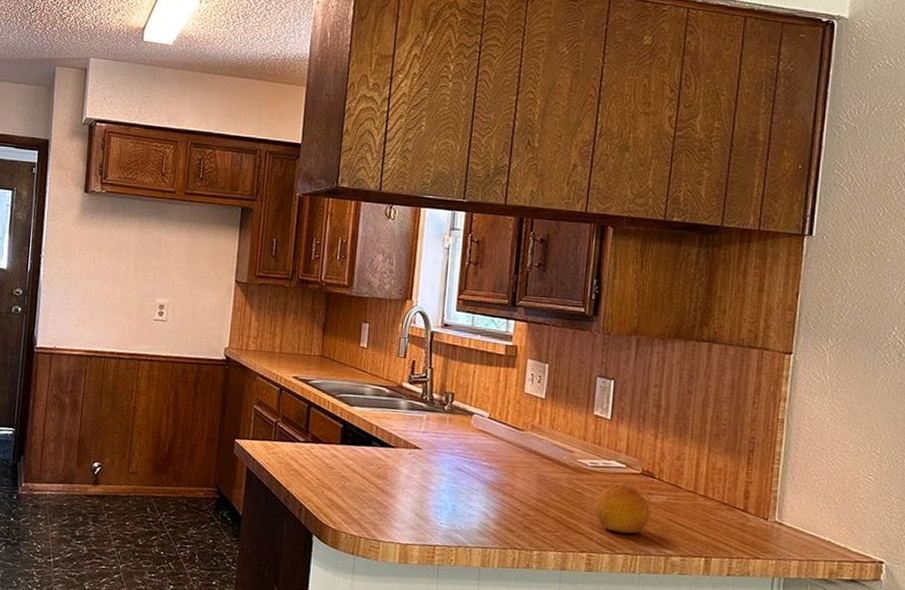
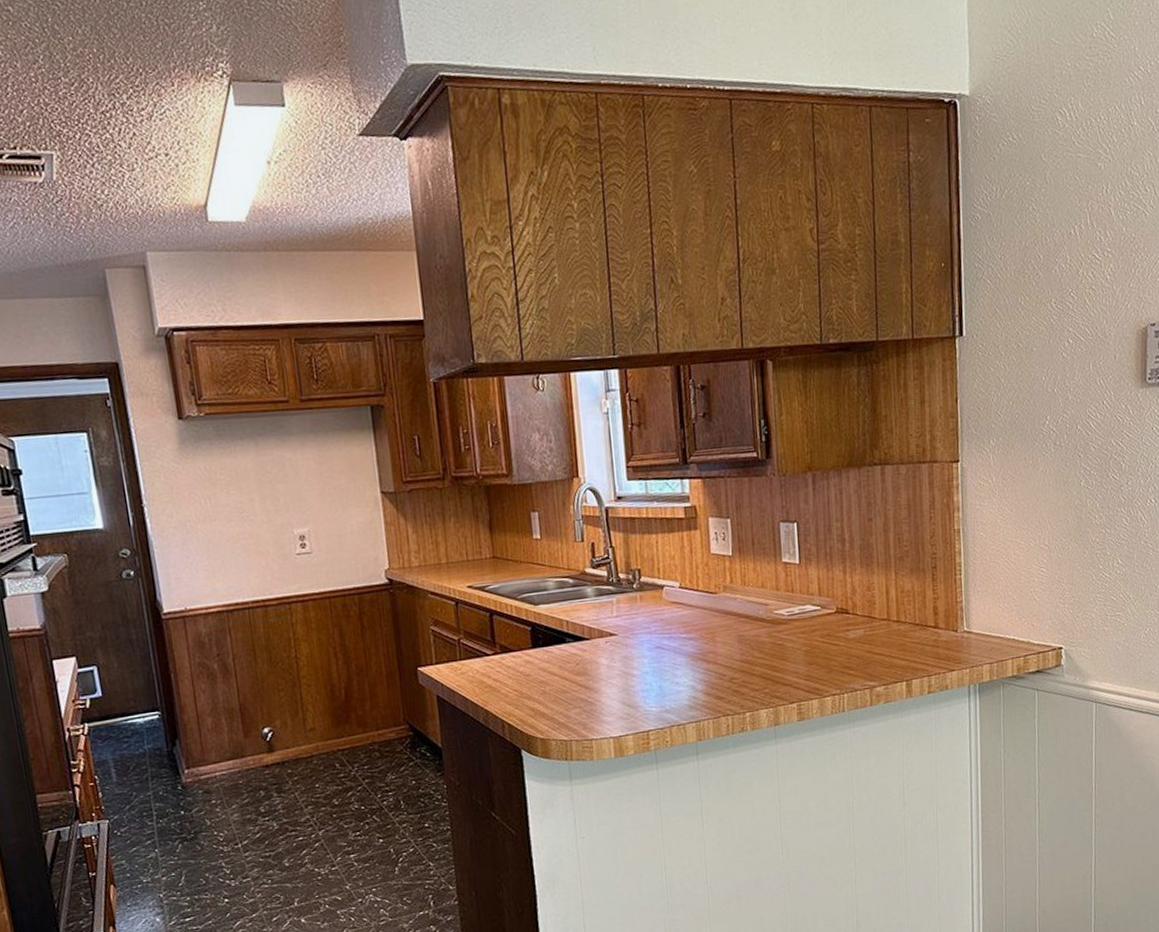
fruit: present [594,484,651,534] -> none [796,627,851,676]

